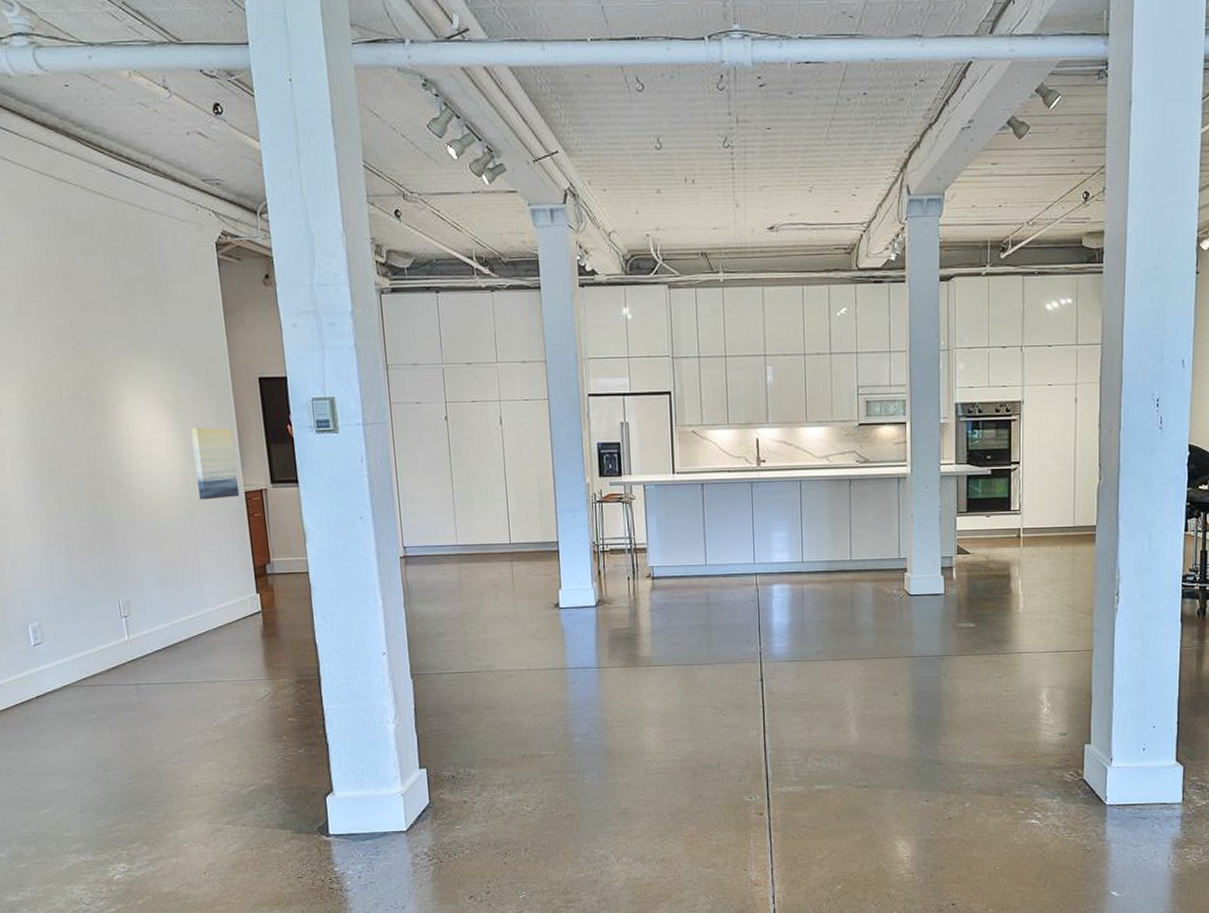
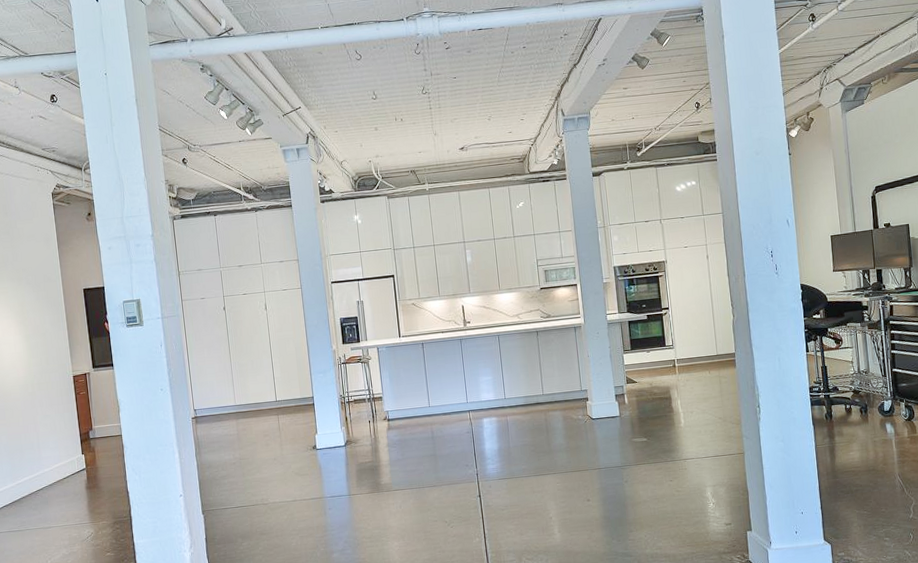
wall art: present [191,427,240,500] -> none [33,329,69,385]

